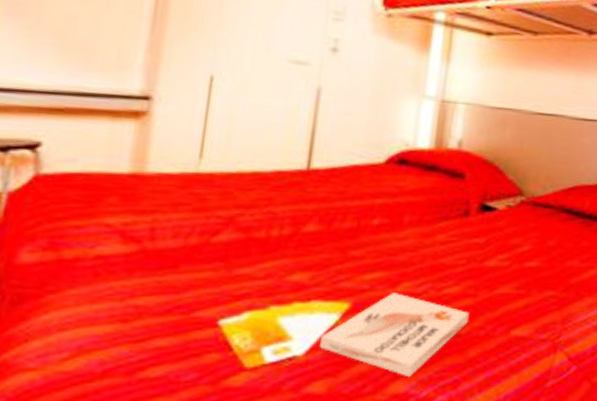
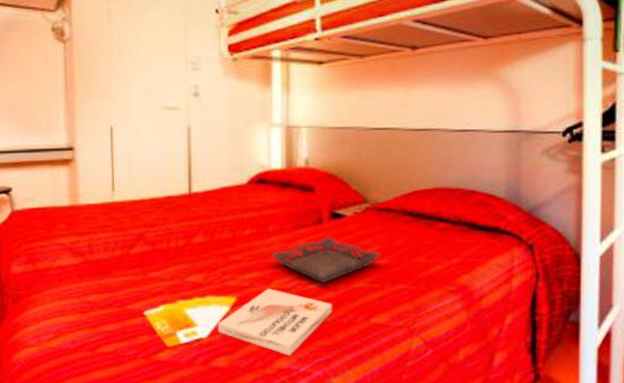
tray: none [402,232,531,288] -> present [271,237,381,284]

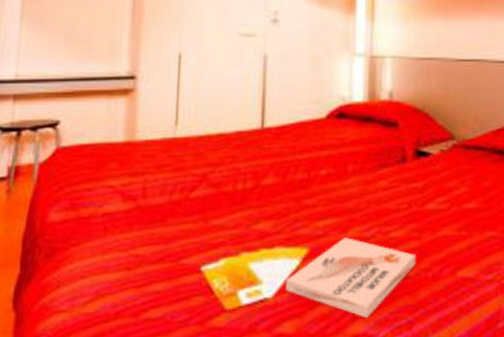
tray: present [271,237,381,284] -> none [349,177,469,231]

